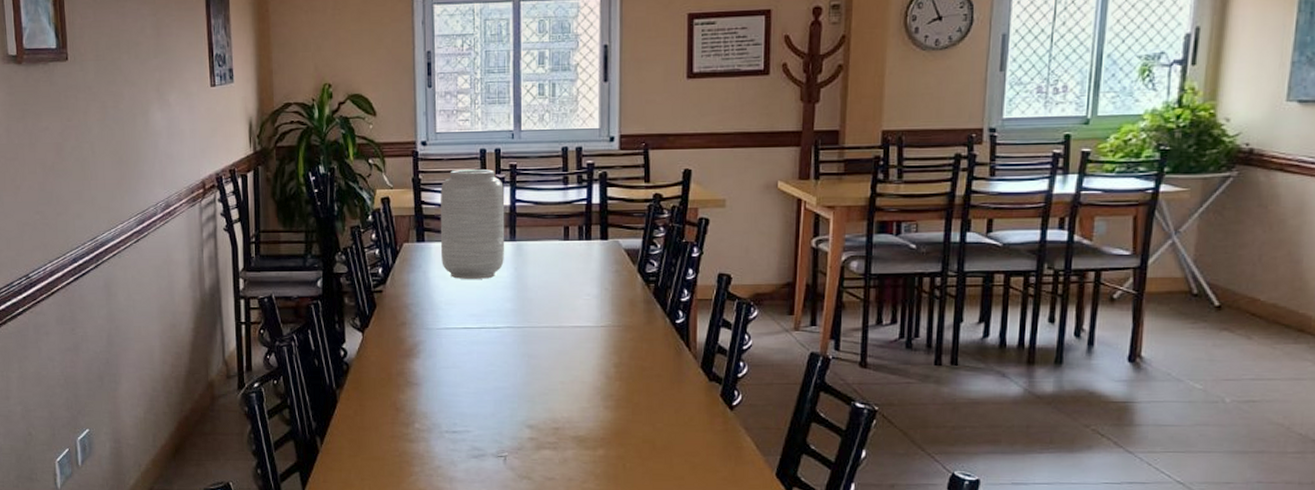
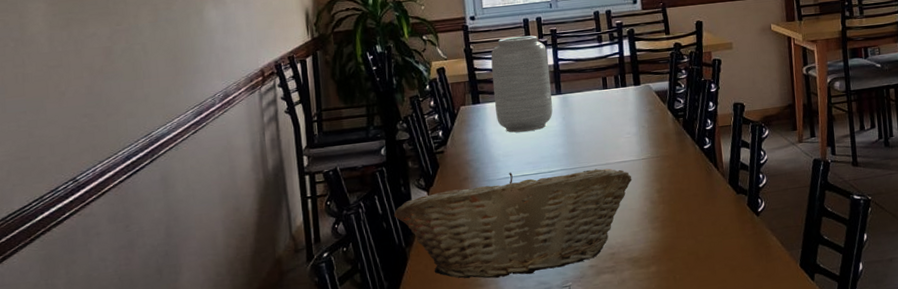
fruit basket: none [326,323,587,438] -> present [393,168,632,279]

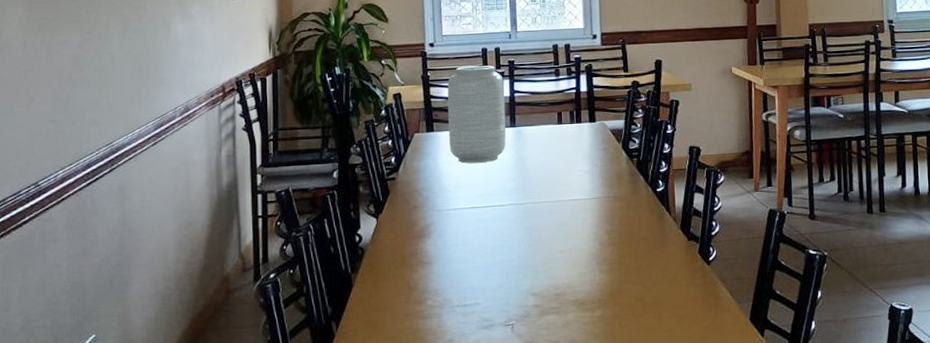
fruit basket: present [393,168,632,279] -> none [341,204,582,311]

